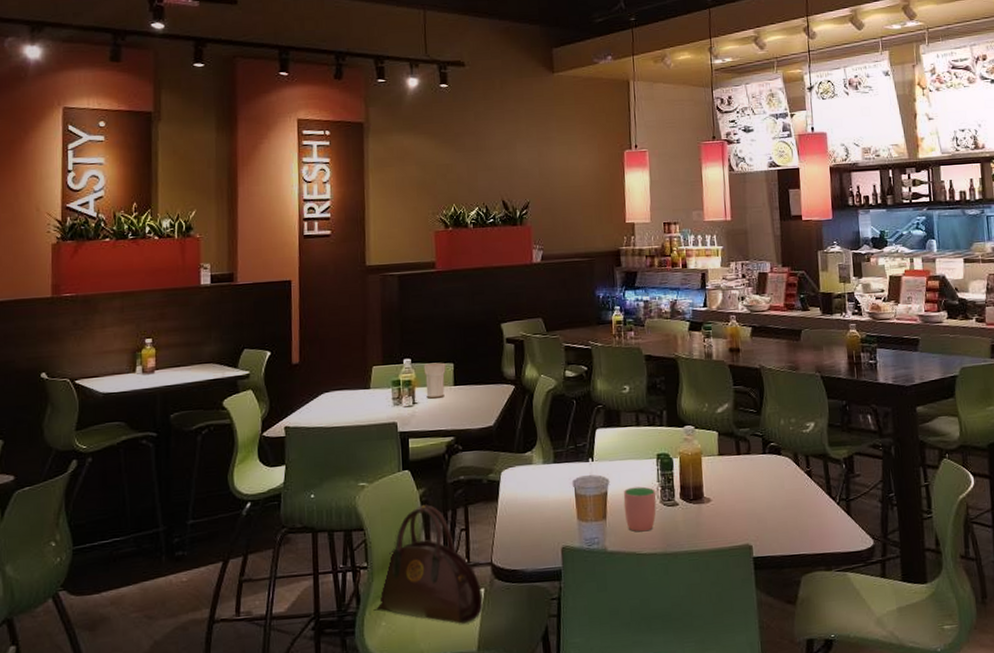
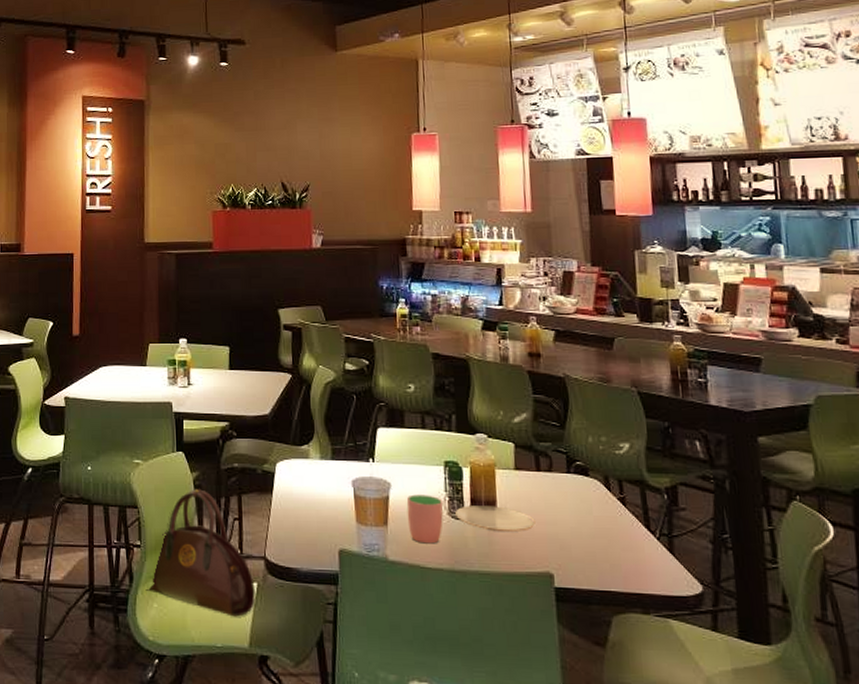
cup: present [423,362,446,399] -> none [199,344,221,381]
plate: none [667,490,737,513] -> present [455,505,536,532]

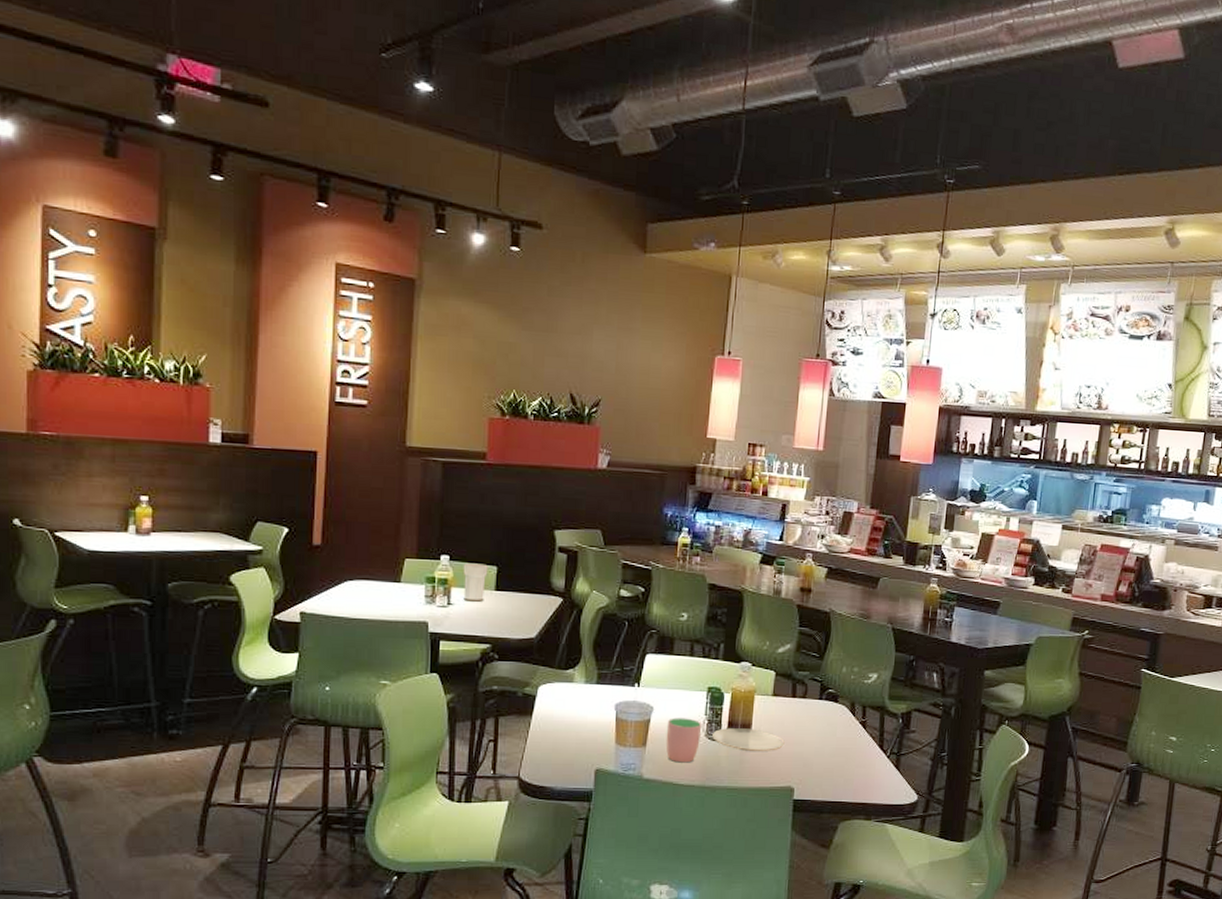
handbag: present [145,489,255,617] -> none [387,711,506,834]
cup: none [199,344,221,381] -> present [463,563,488,602]

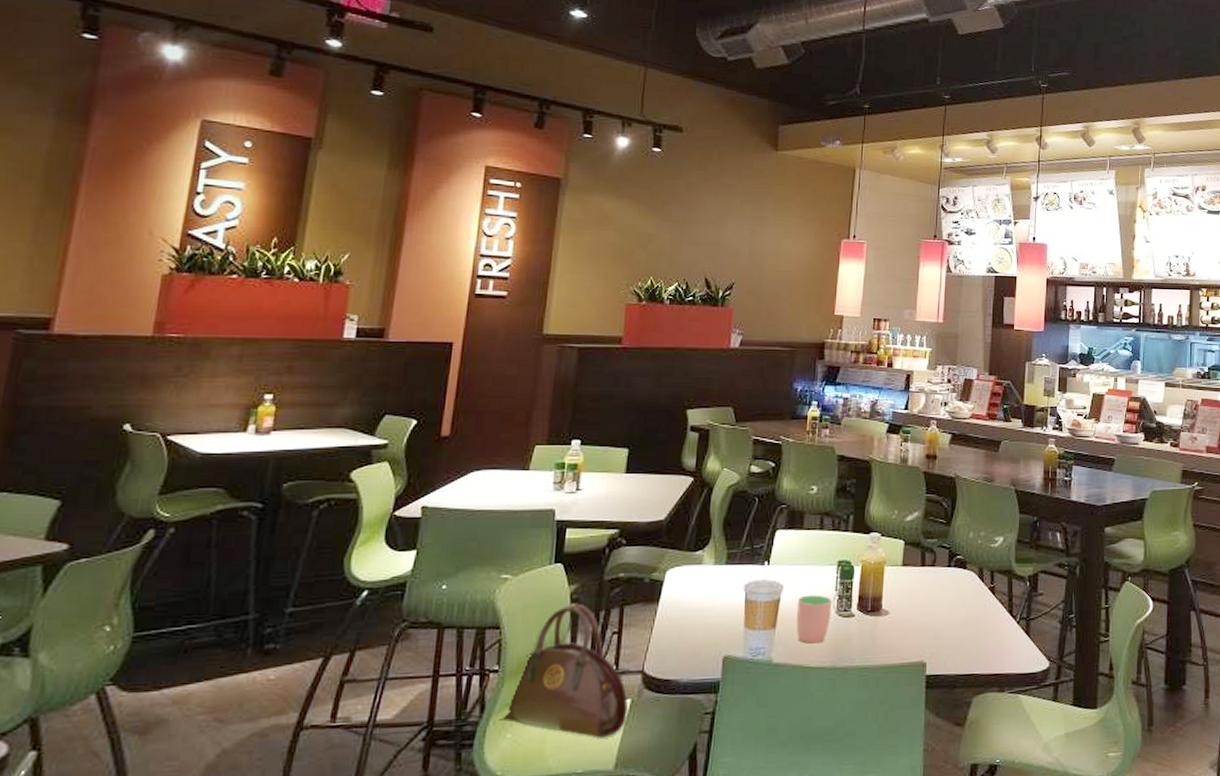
handbag: none [387,711,506,834] -> present [499,603,628,739]
cup: present [463,563,488,602] -> none [593,446,619,486]
plate: present [712,728,785,751] -> none [843,602,915,626]

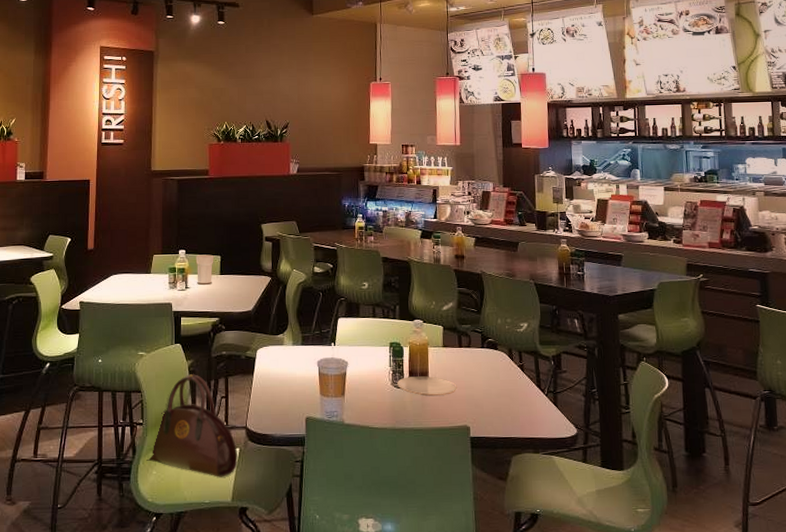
cup: none [593,446,619,486] -> present [195,254,214,285]
cup: present [796,595,833,644] -> none [360,370,388,409]
plate: none [843,602,915,626] -> present [397,376,457,396]

